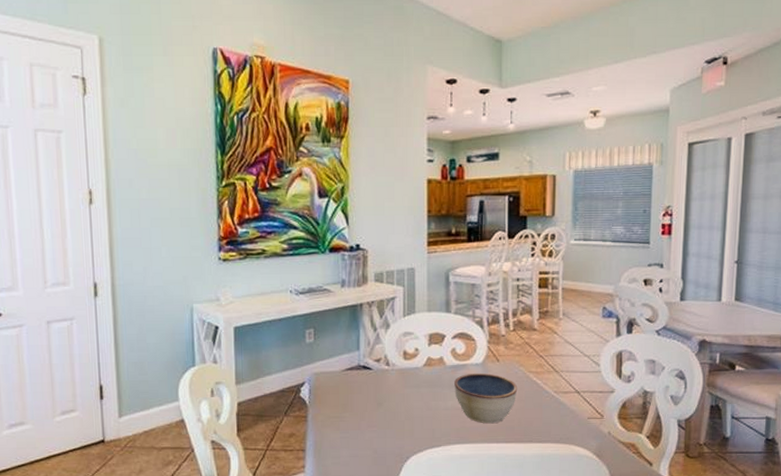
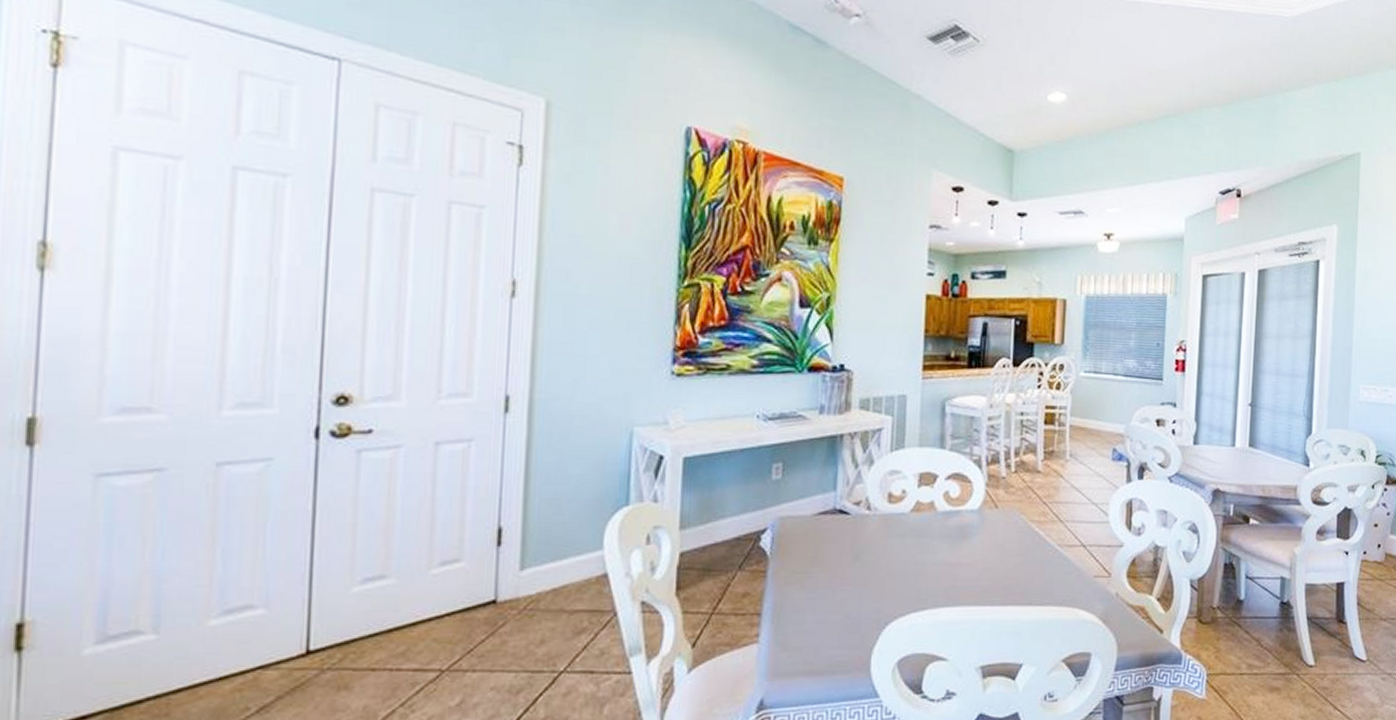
bowl: present [454,373,518,424] -> none [945,522,1018,583]

